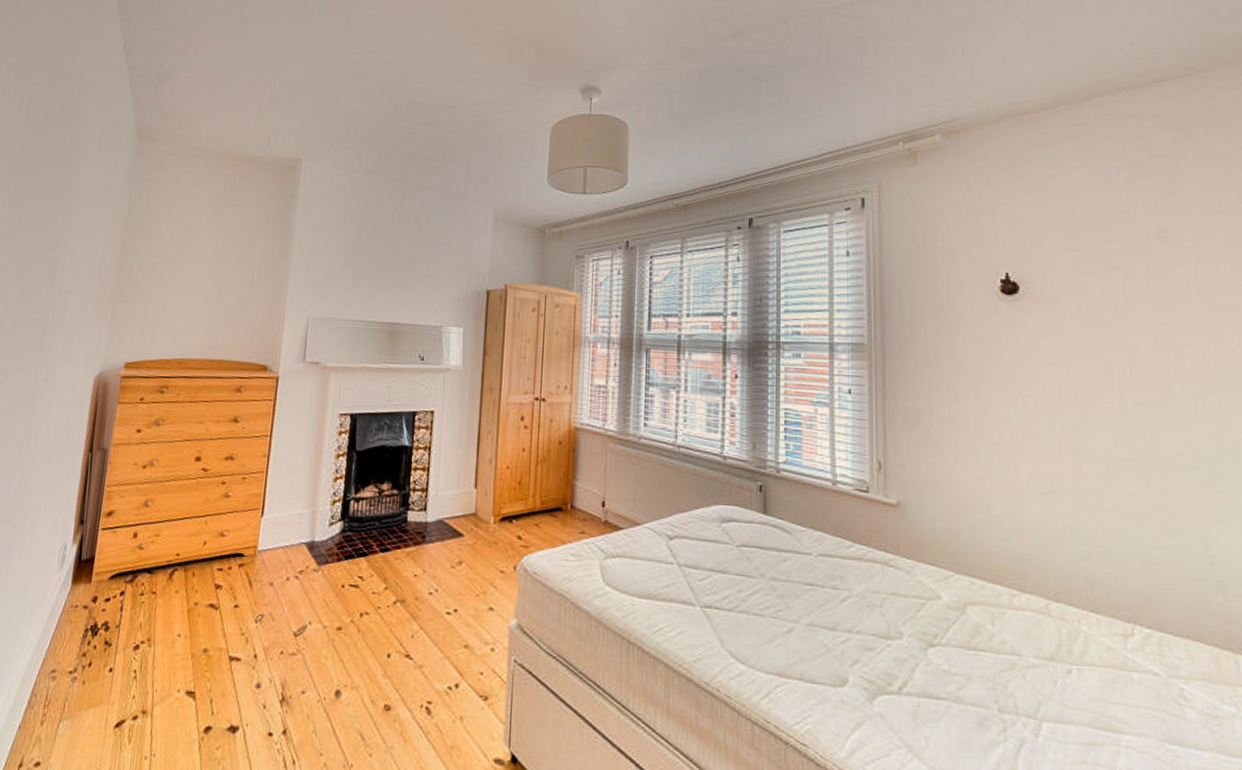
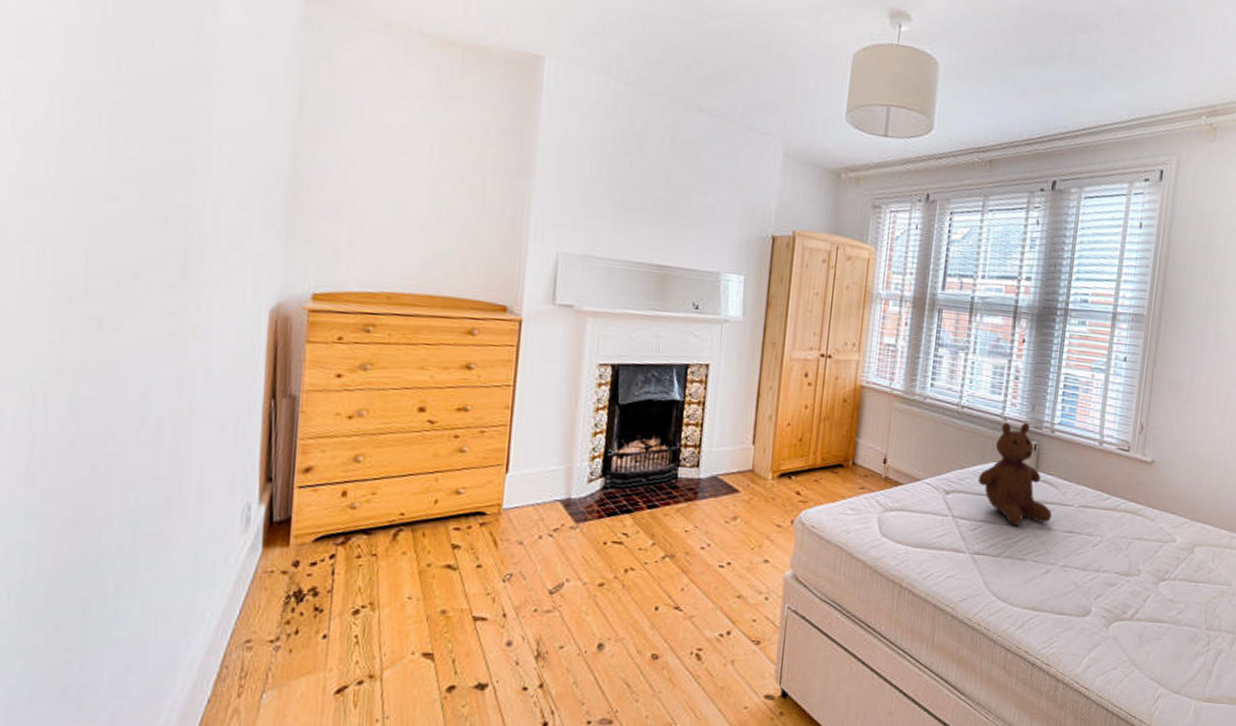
teddy bear: none [702,461,788,575] -> present [978,422,1052,525]

